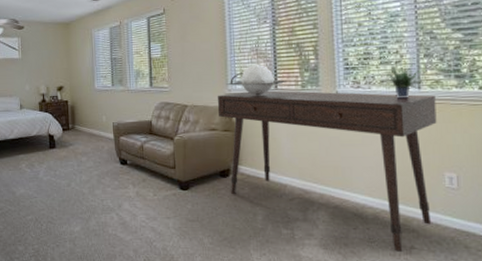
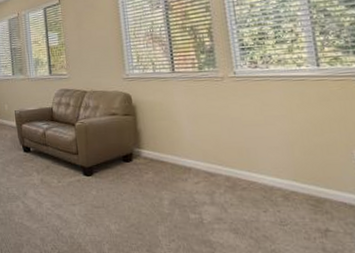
desk: present [217,90,437,252] -> none [115,72,345,235]
table lamp: present [226,64,288,96] -> none [124,48,185,80]
potted plant: present [380,59,426,99] -> none [277,37,325,77]

